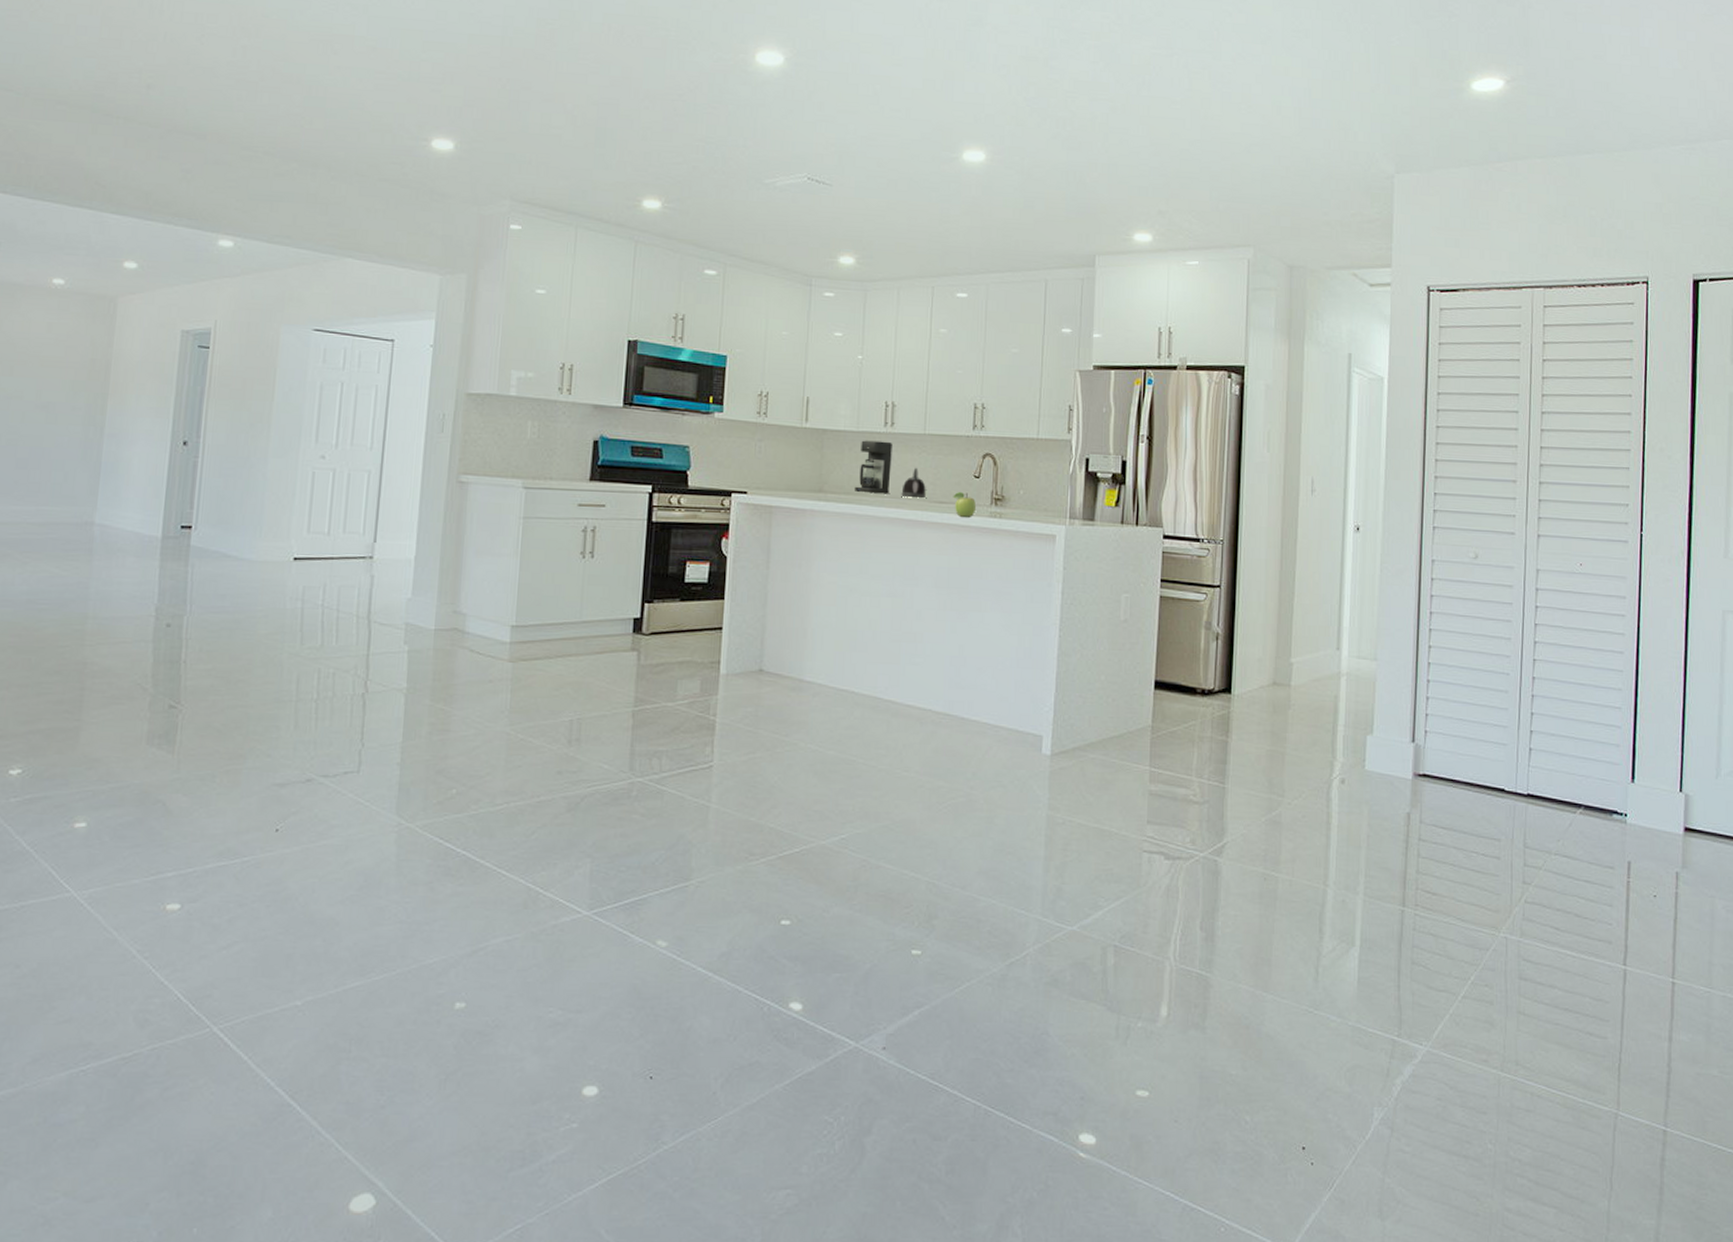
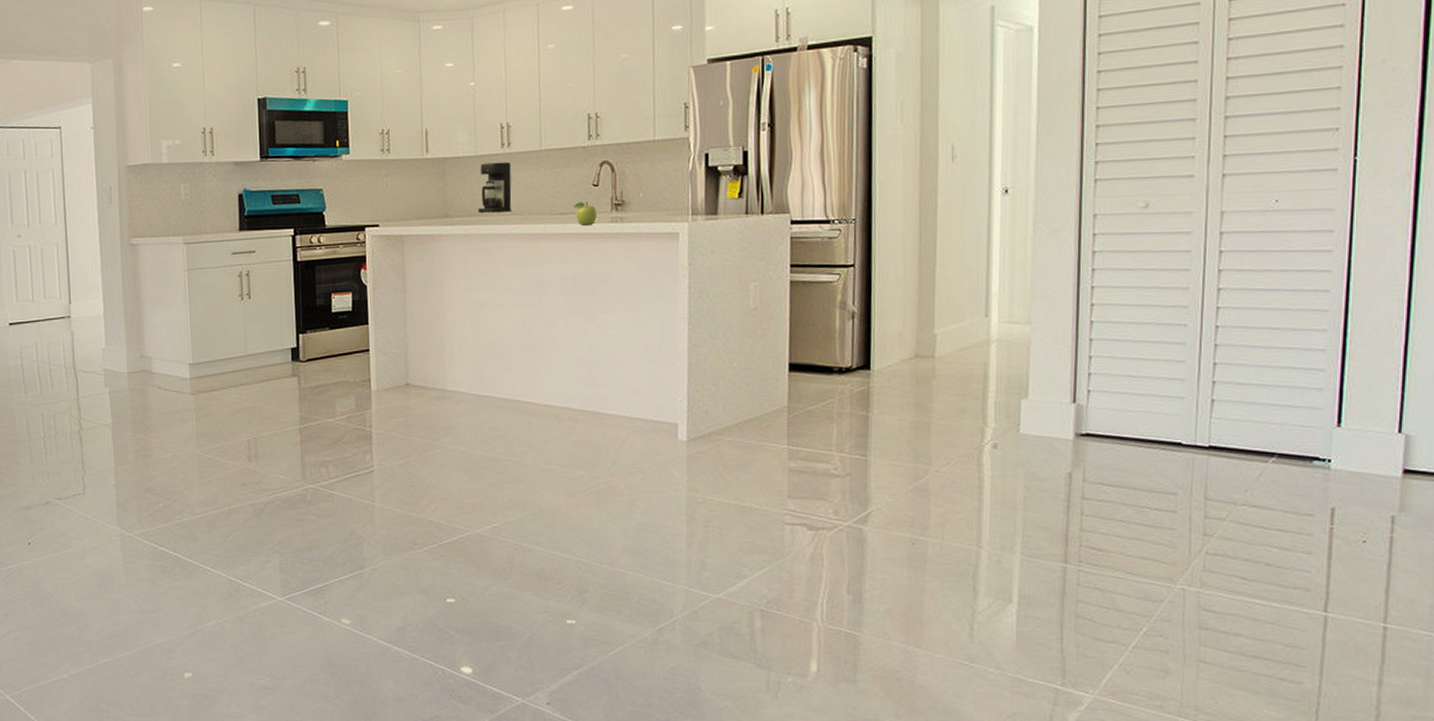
kettle: present [901,467,926,499] -> none [523,183,547,213]

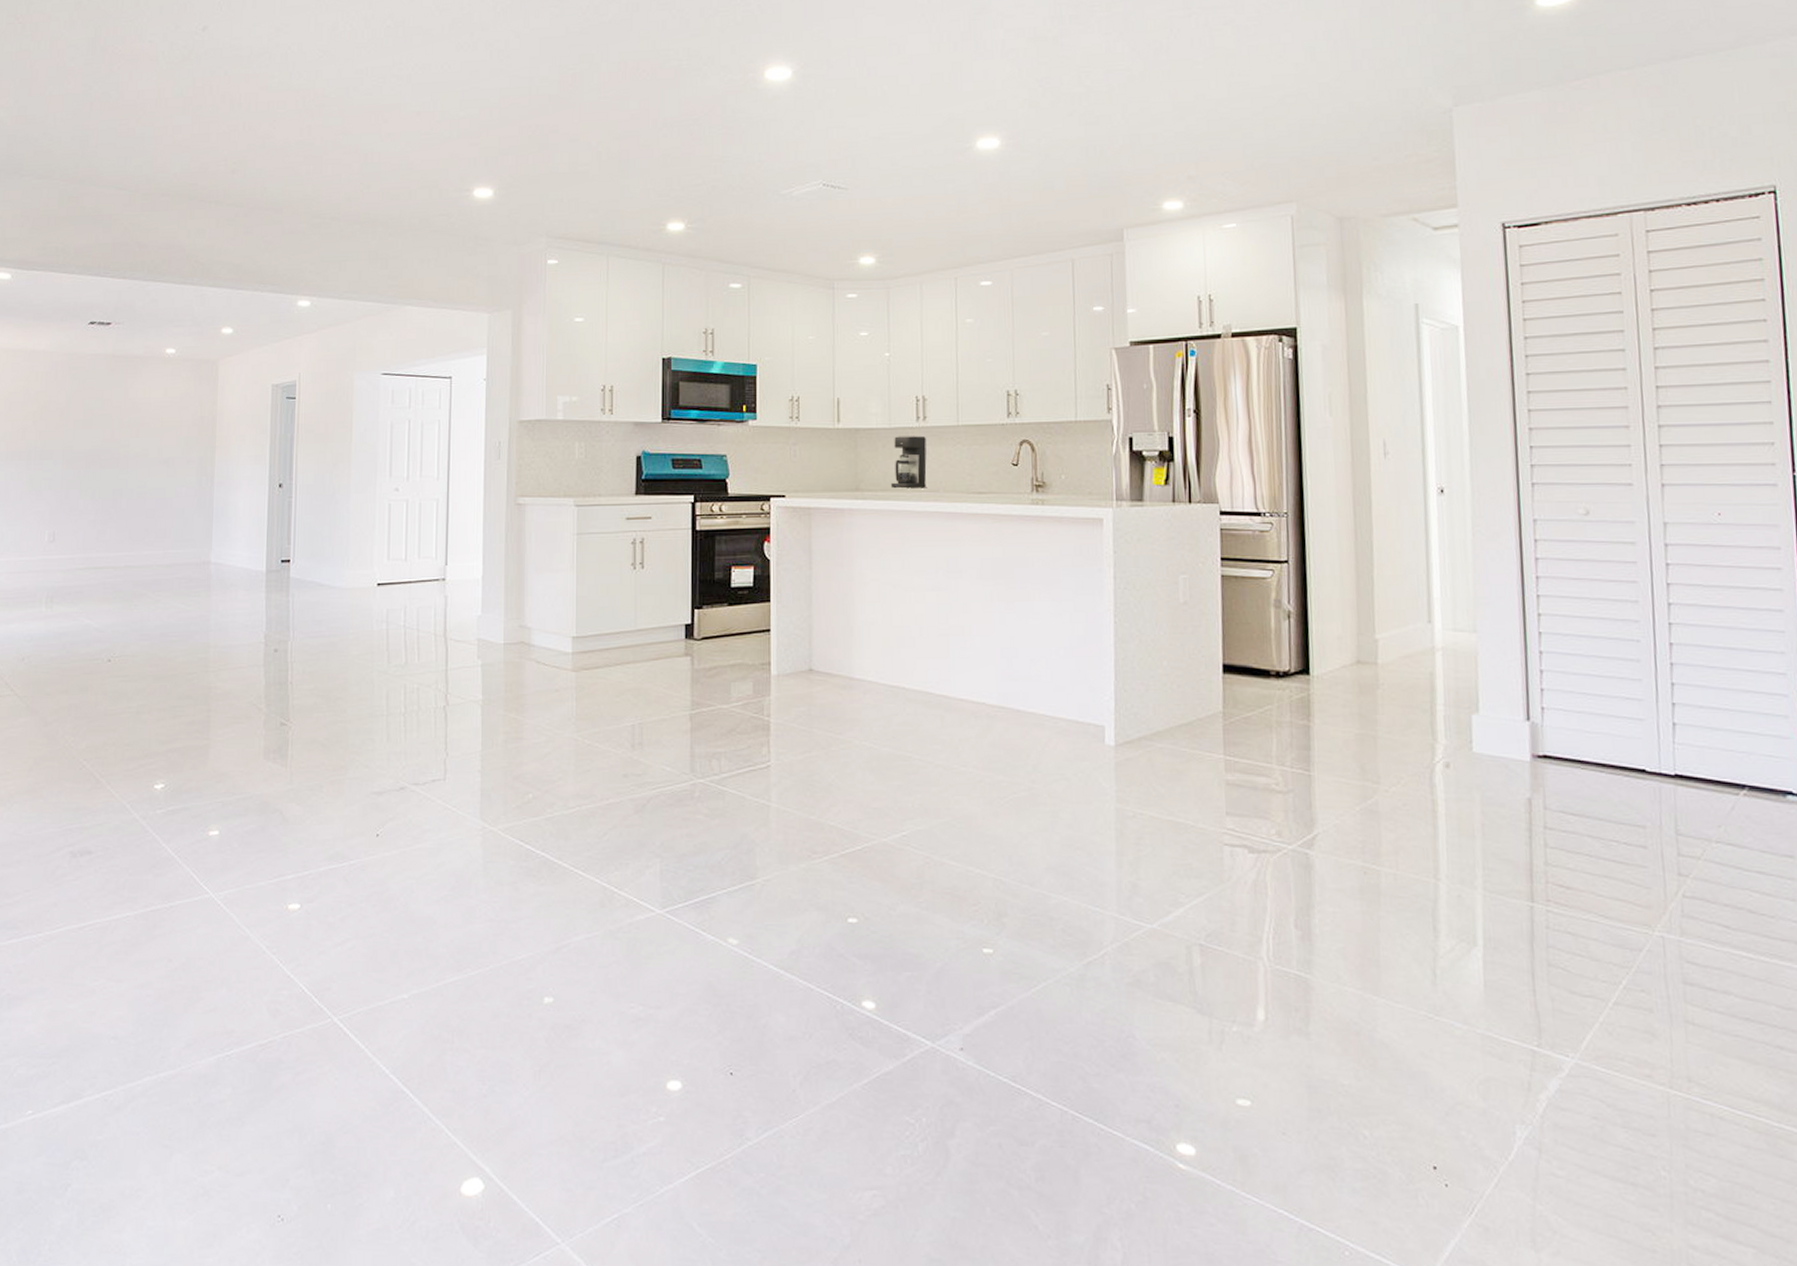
fruit: present [573,201,598,227] -> none [991,481,1017,507]

